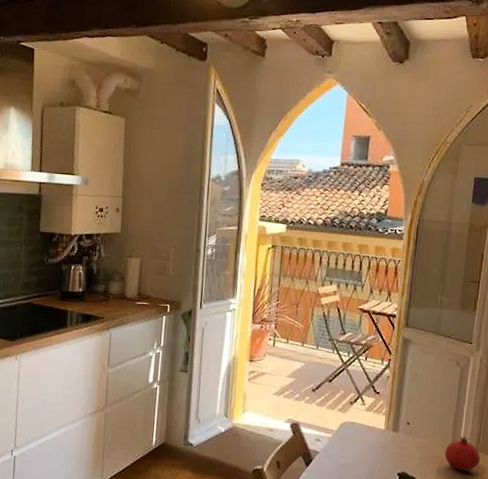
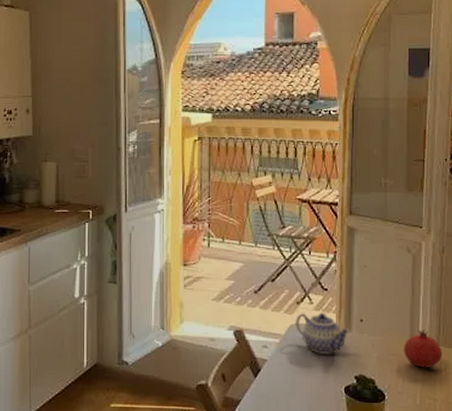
teapot: none [347,413,398,452] -> present [294,312,351,355]

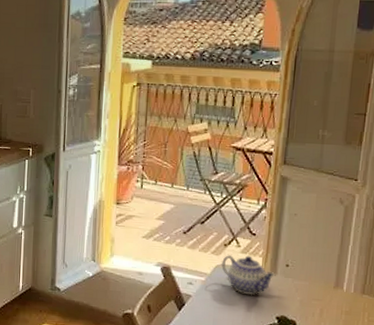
fruit: present [404,330,443,368] -> none [327,278,368,315]

